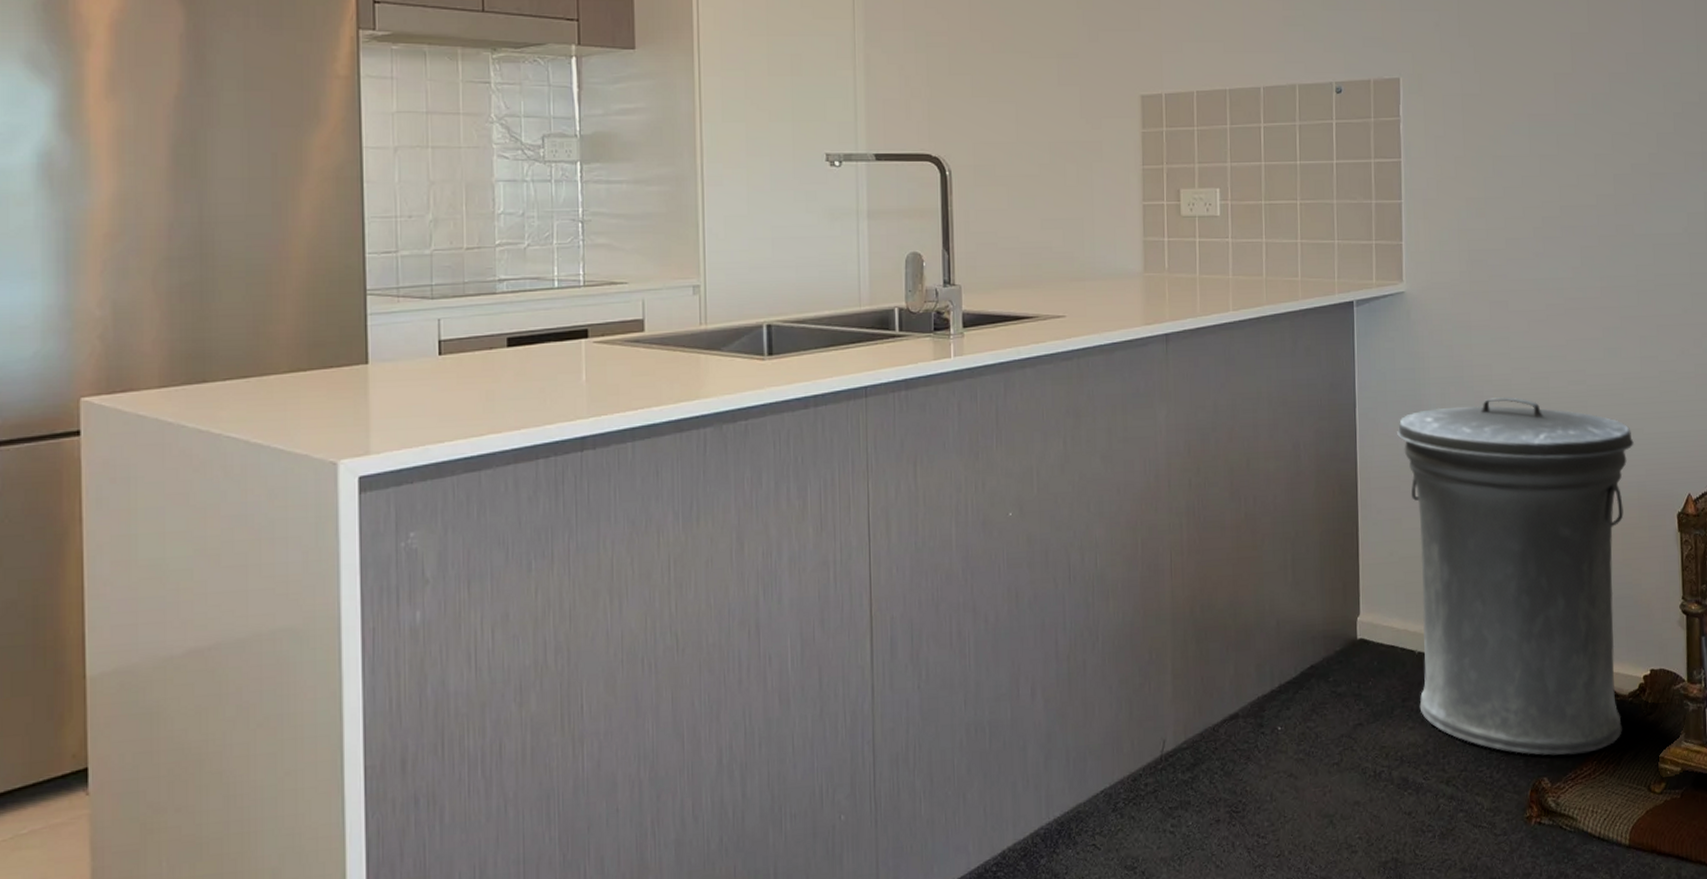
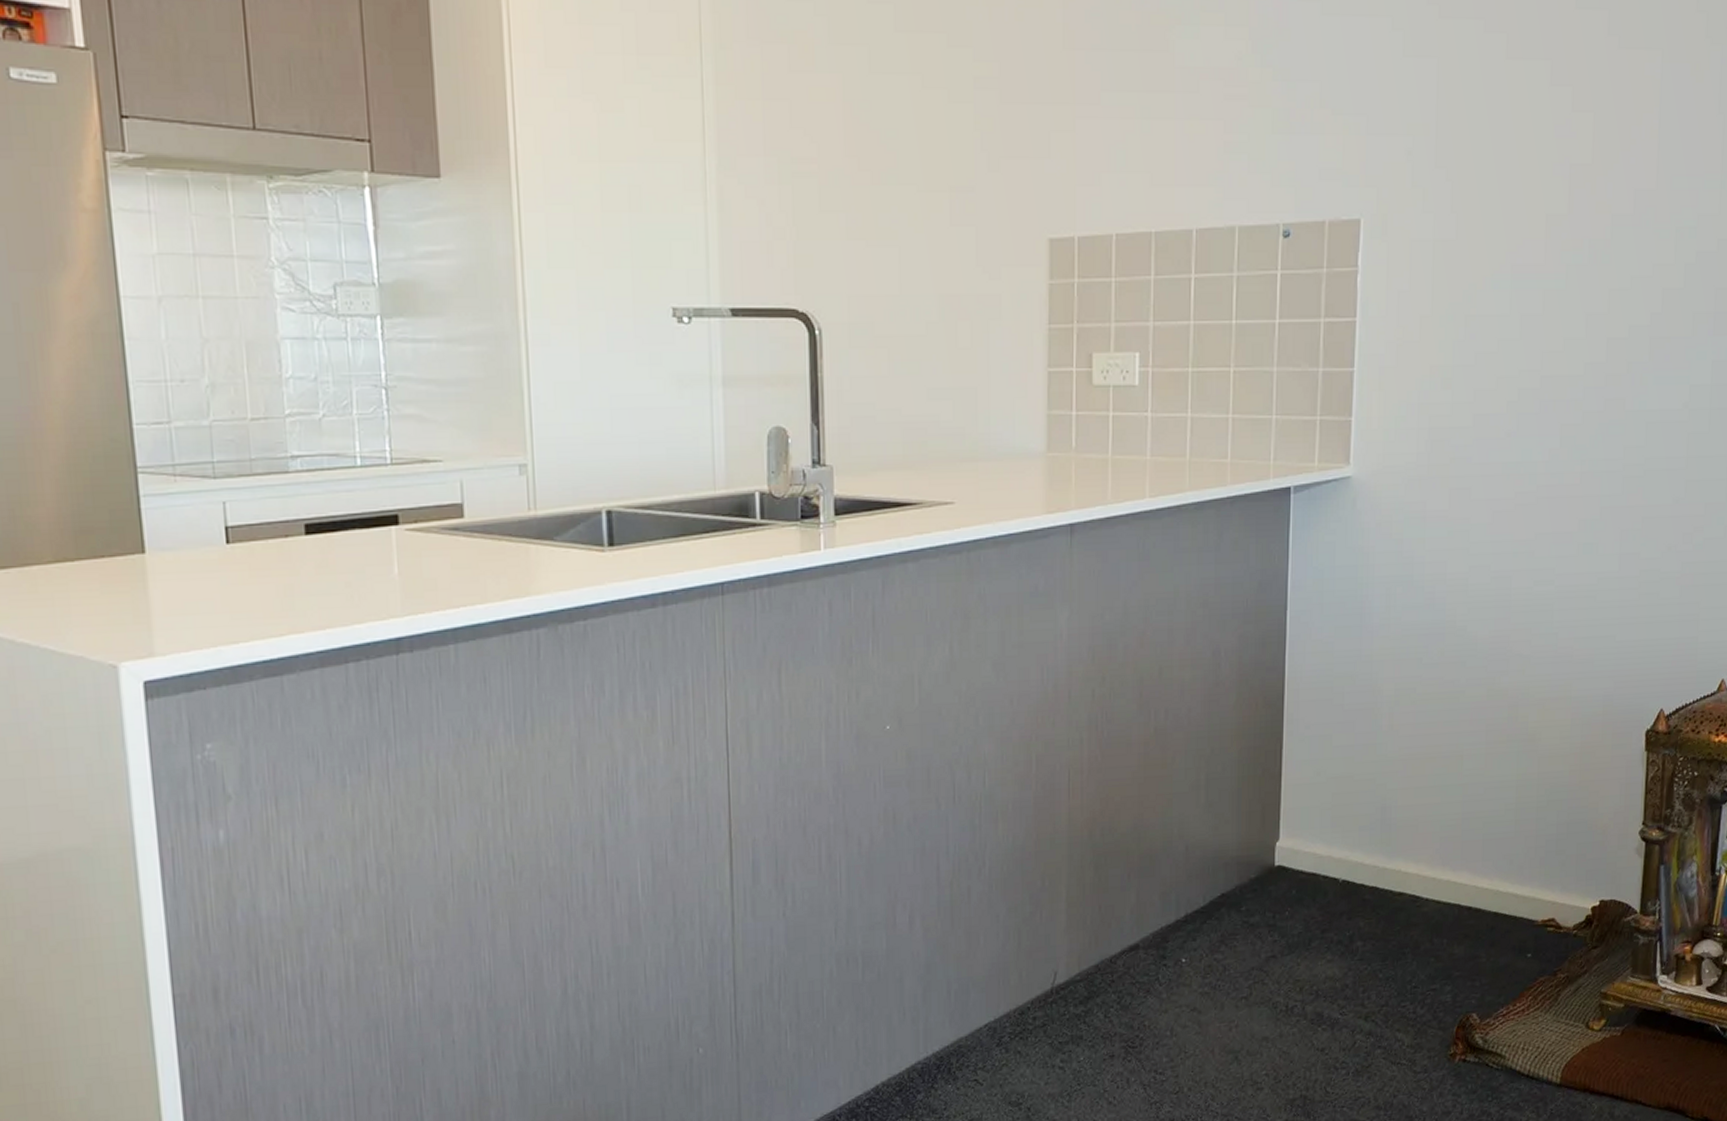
trash can: present [1397,397,1634,756] -> none [1333,599,1604,991]

